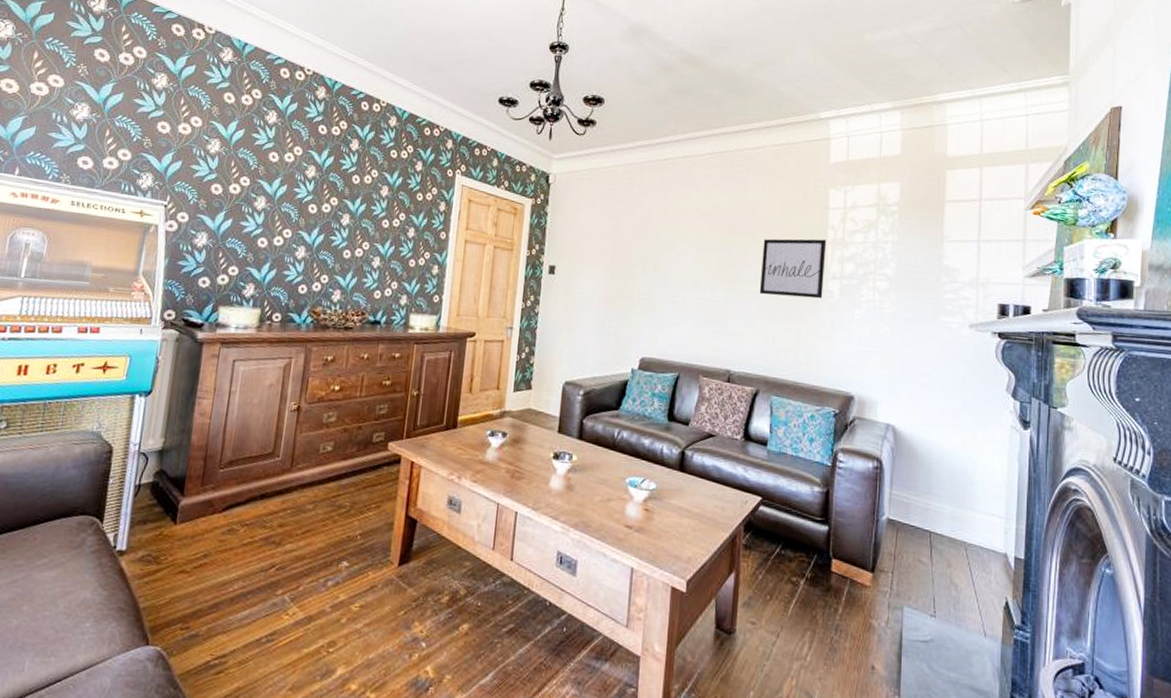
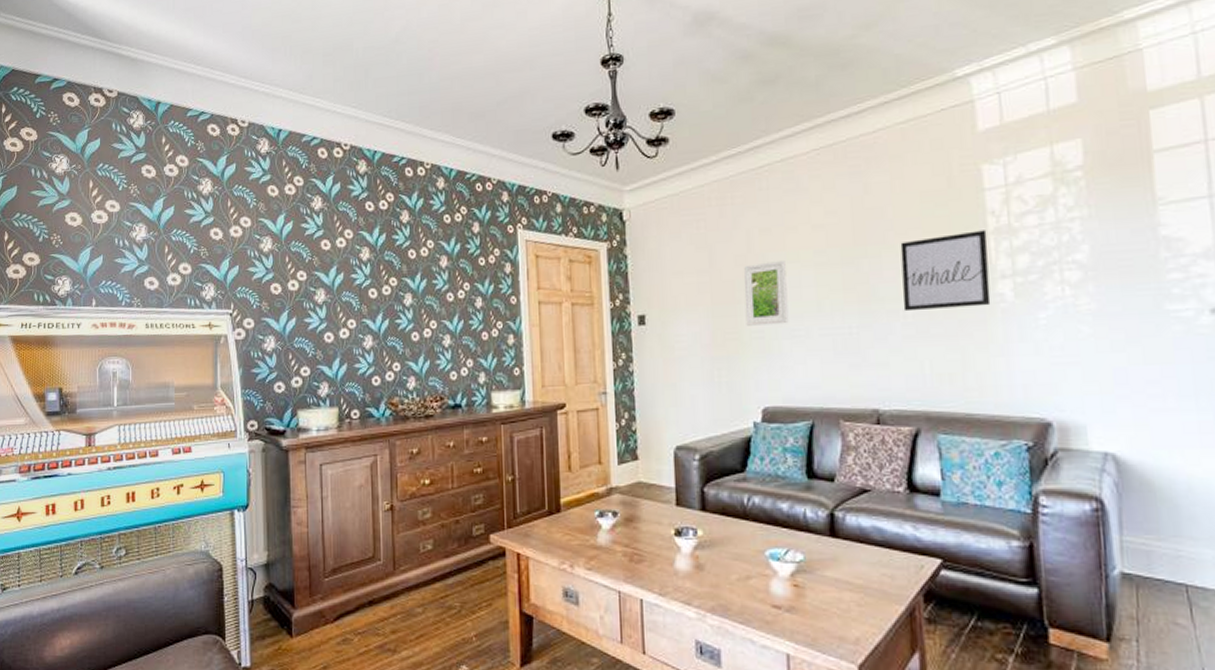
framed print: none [637,237,675,291] -> present [743,261,789,326]

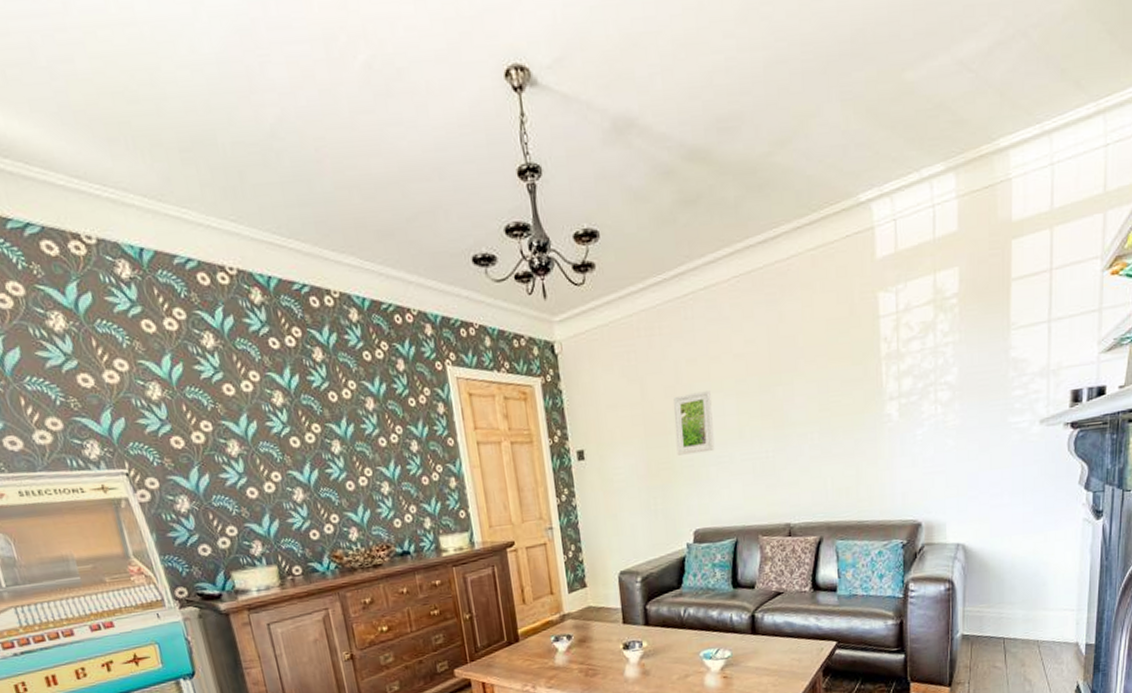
wall art: present [900,230,991,312] -> none [809,356,881,435]

